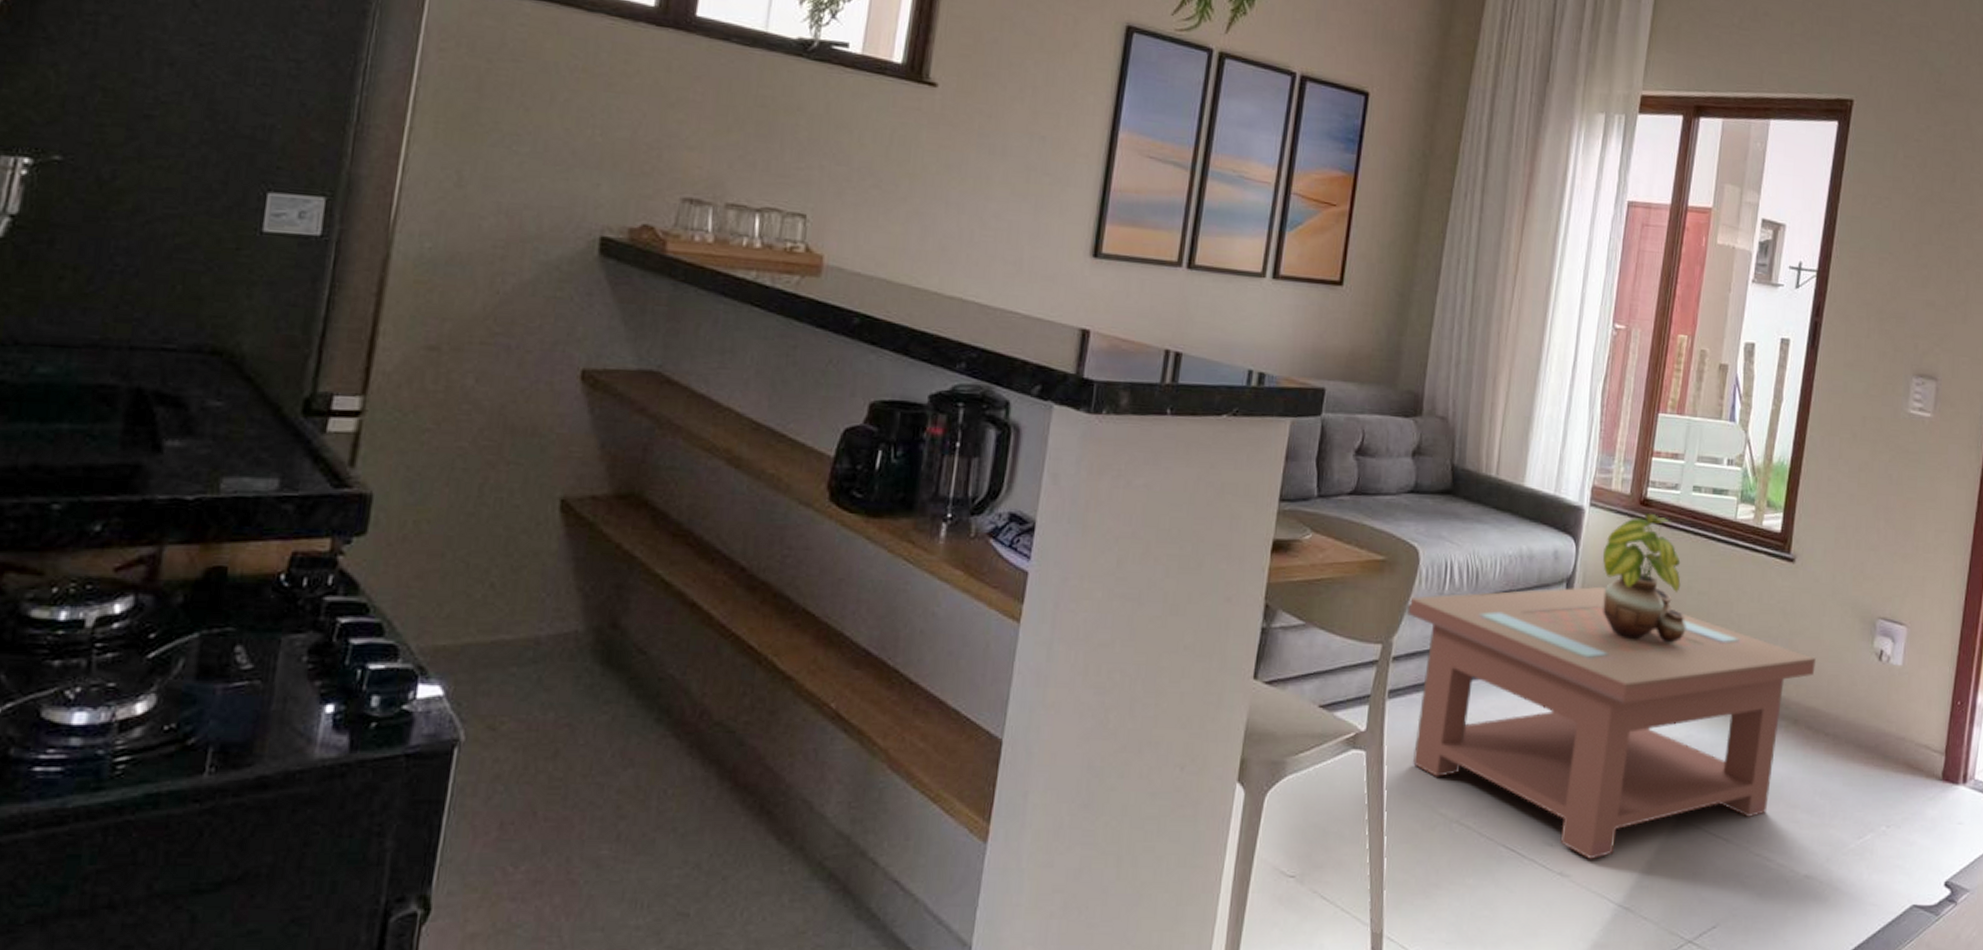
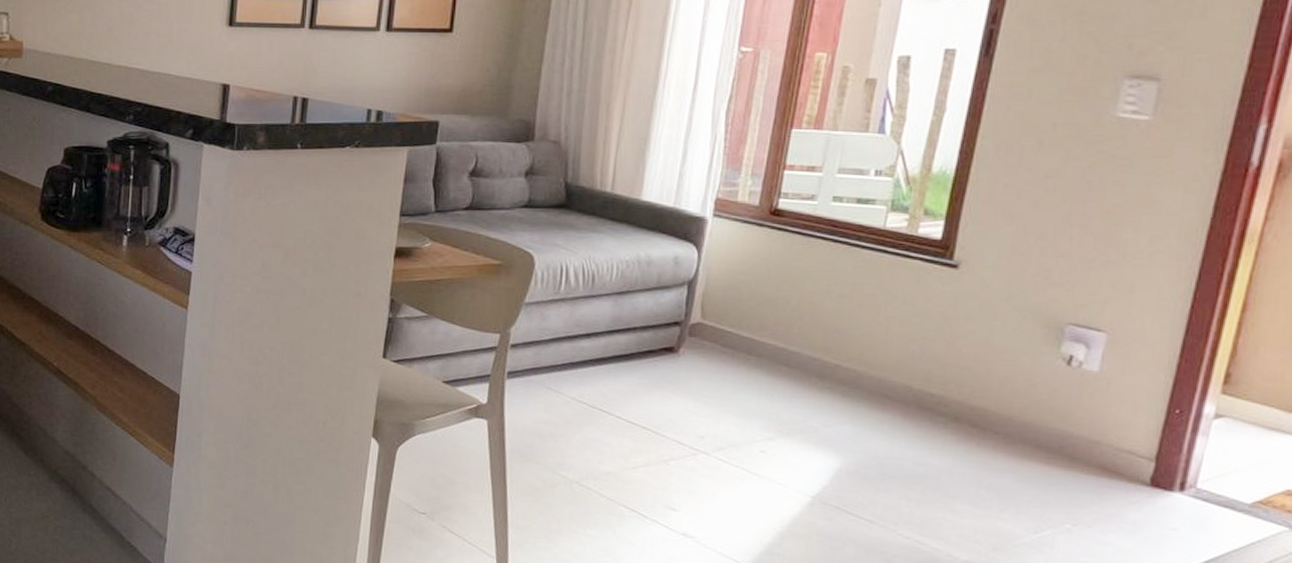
coffee table: present [1406,586,1816,860] -> none [523,288,984,526]
potted plant: present [1602,514,1686,643] -> none [727,223,824,341]

